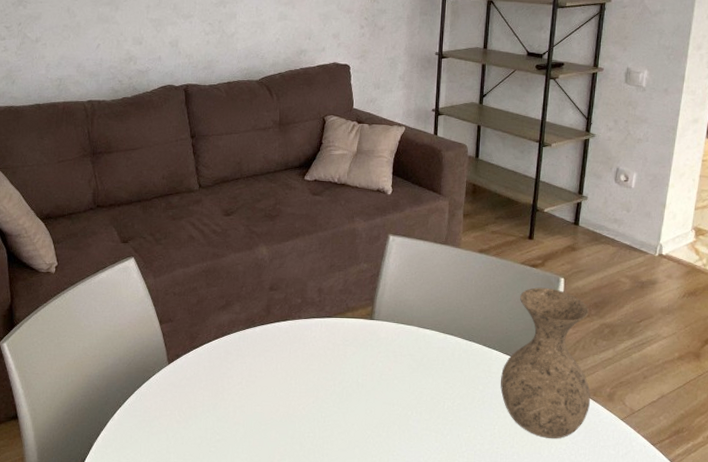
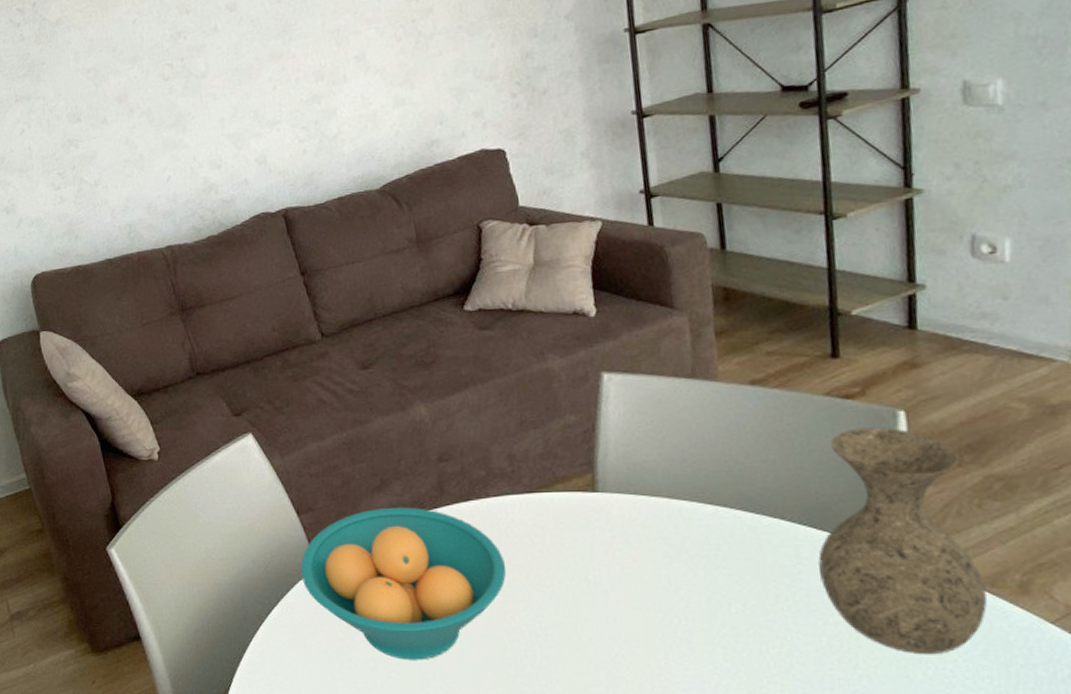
fruit bowl: none [156,322,305,438] -> present [300,507,507,660]

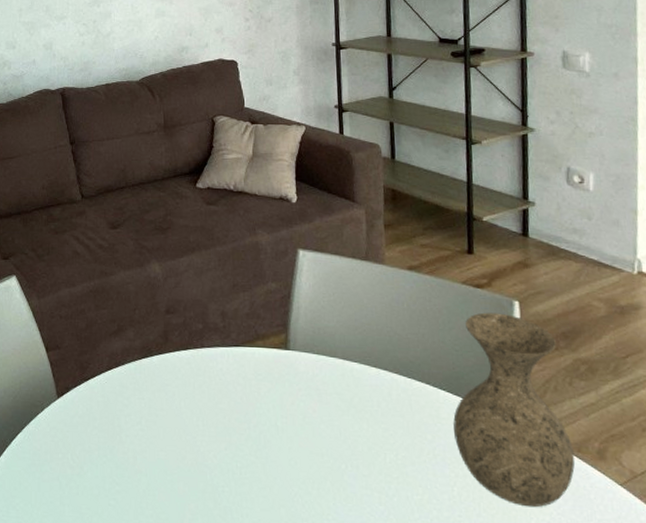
fruit bowl: present [300,507,507,660] -> none [44,350,213,490]

